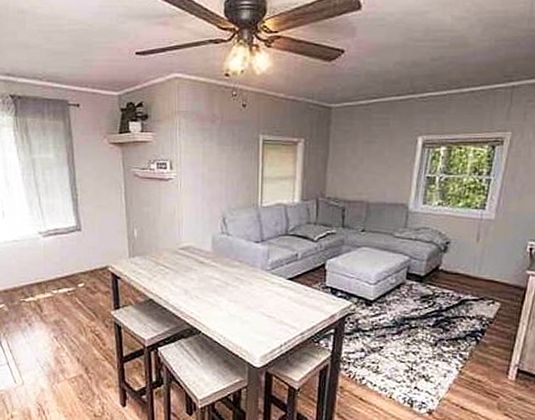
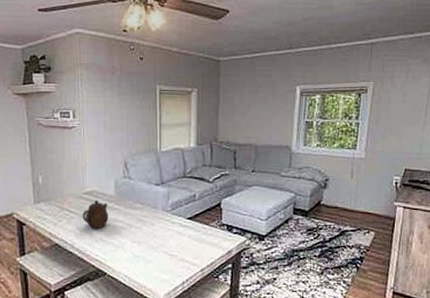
teapot: none [177,256,205,285] -> present [82,200,109,228]

